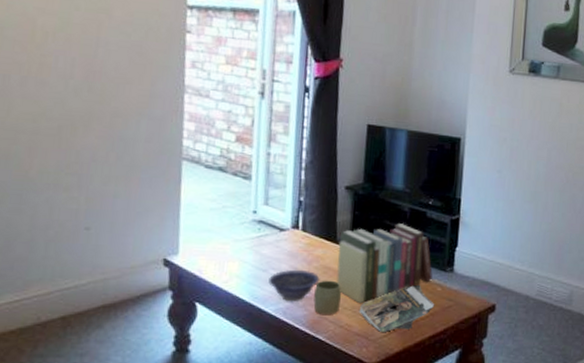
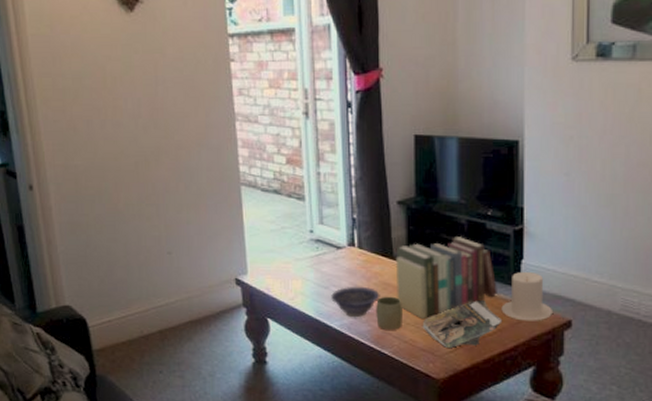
candle: none [435,258,480,306] -> present [501,271,552,321]

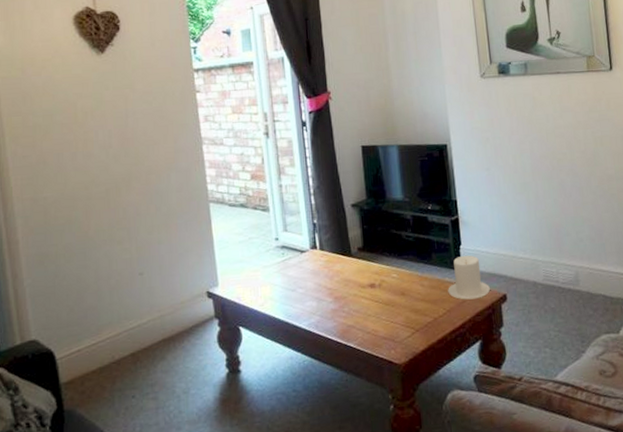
decorative bowl: present [331,286,380,318] -> none [298,285,343,316]
mug: present [376,296,402,331] -> none [339,291,364,324]
books: present [395,237,497,320] -> none [354,230,443,310]
magazine: present [422,299,503,349] -> none [381,284,450,334]

